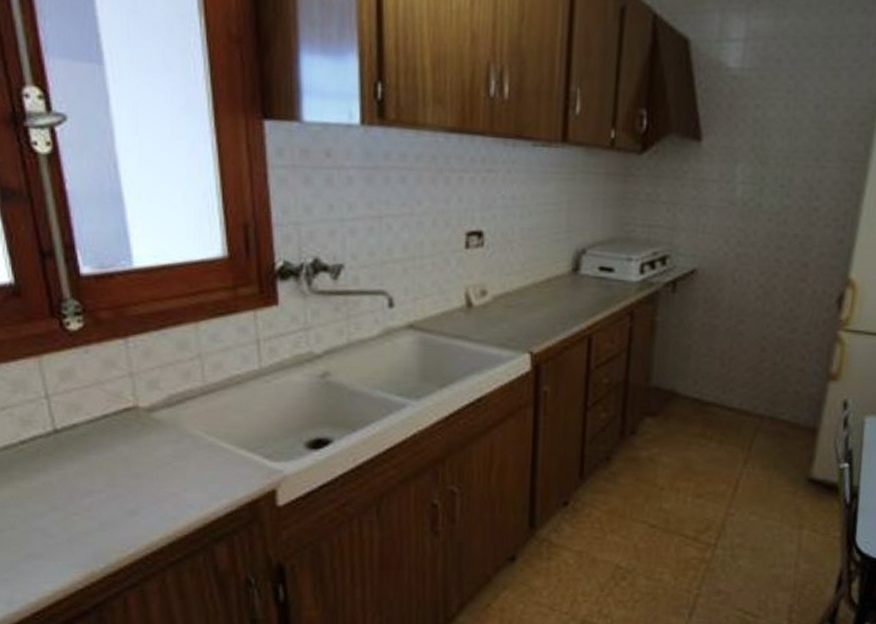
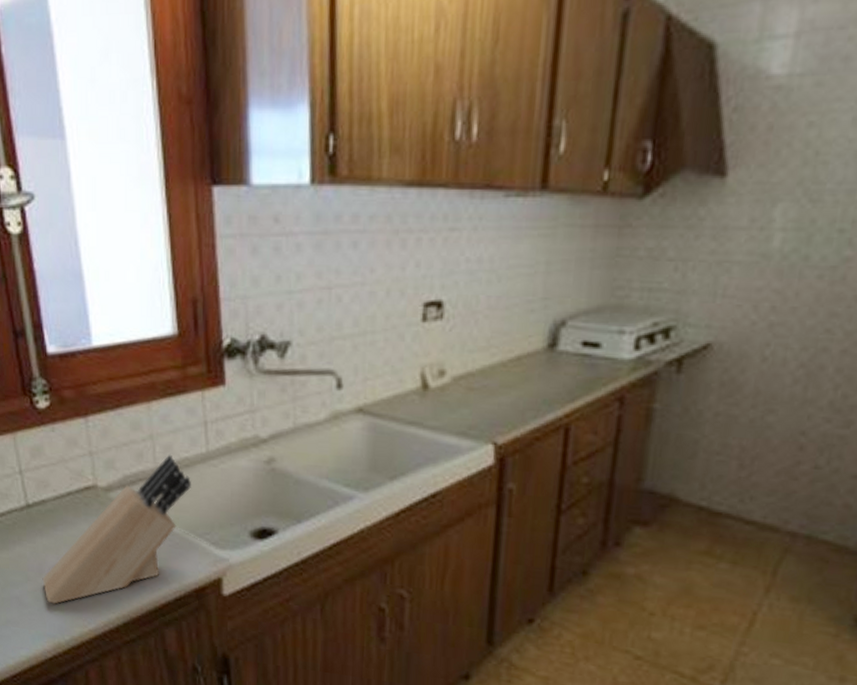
knife block: none [72,372,243,532] -> present [42,454,191,604]

